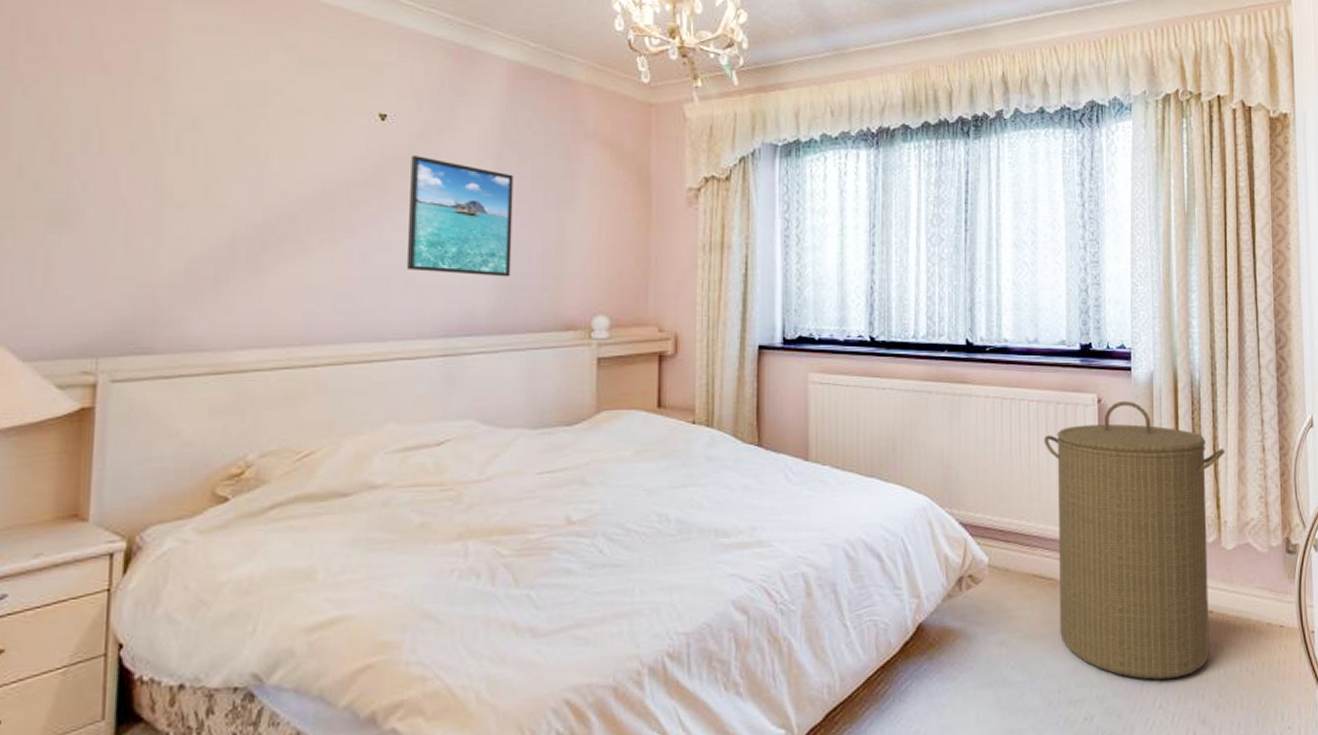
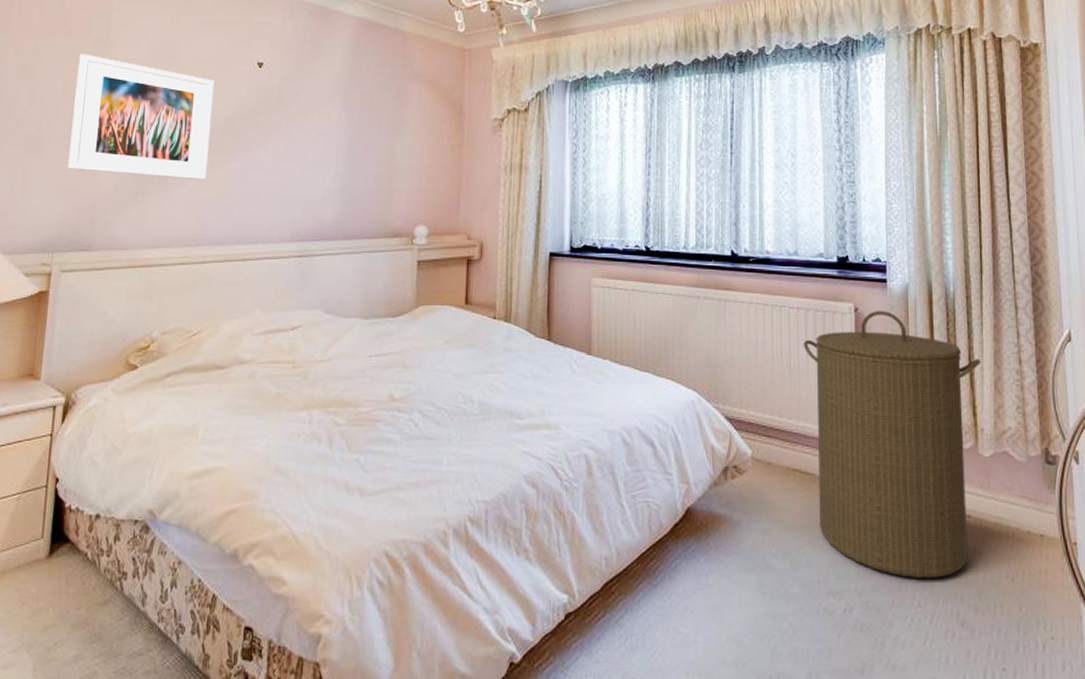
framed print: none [114,97,320,262] -> present [68,54,214,180]
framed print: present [406,155,514,277] -> none [273,95,356,193]

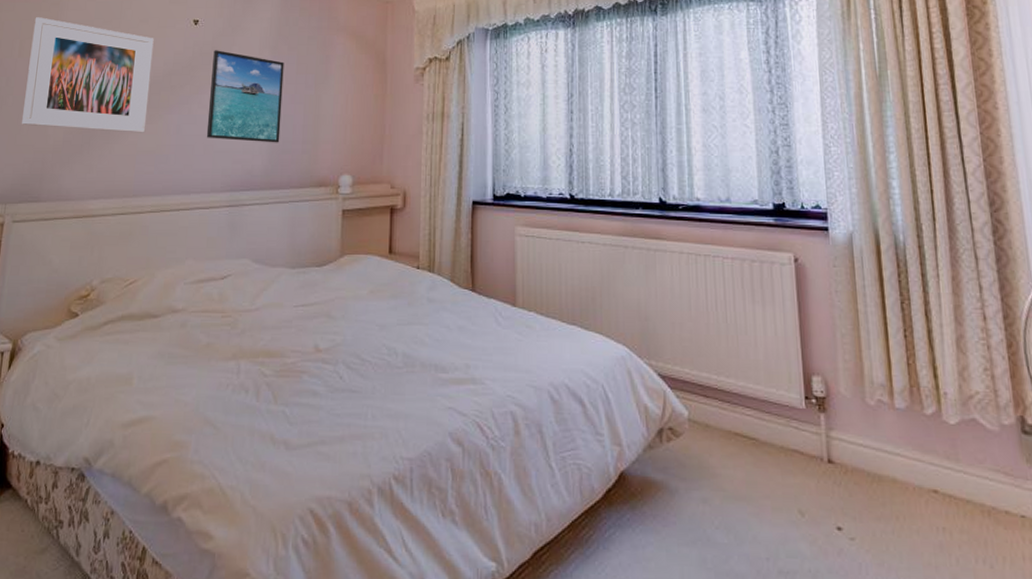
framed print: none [273,95,356,193] -> present [206,50,284,143]
laundry hamper: present [804,310,981,578] -> none [740,260,939,561]

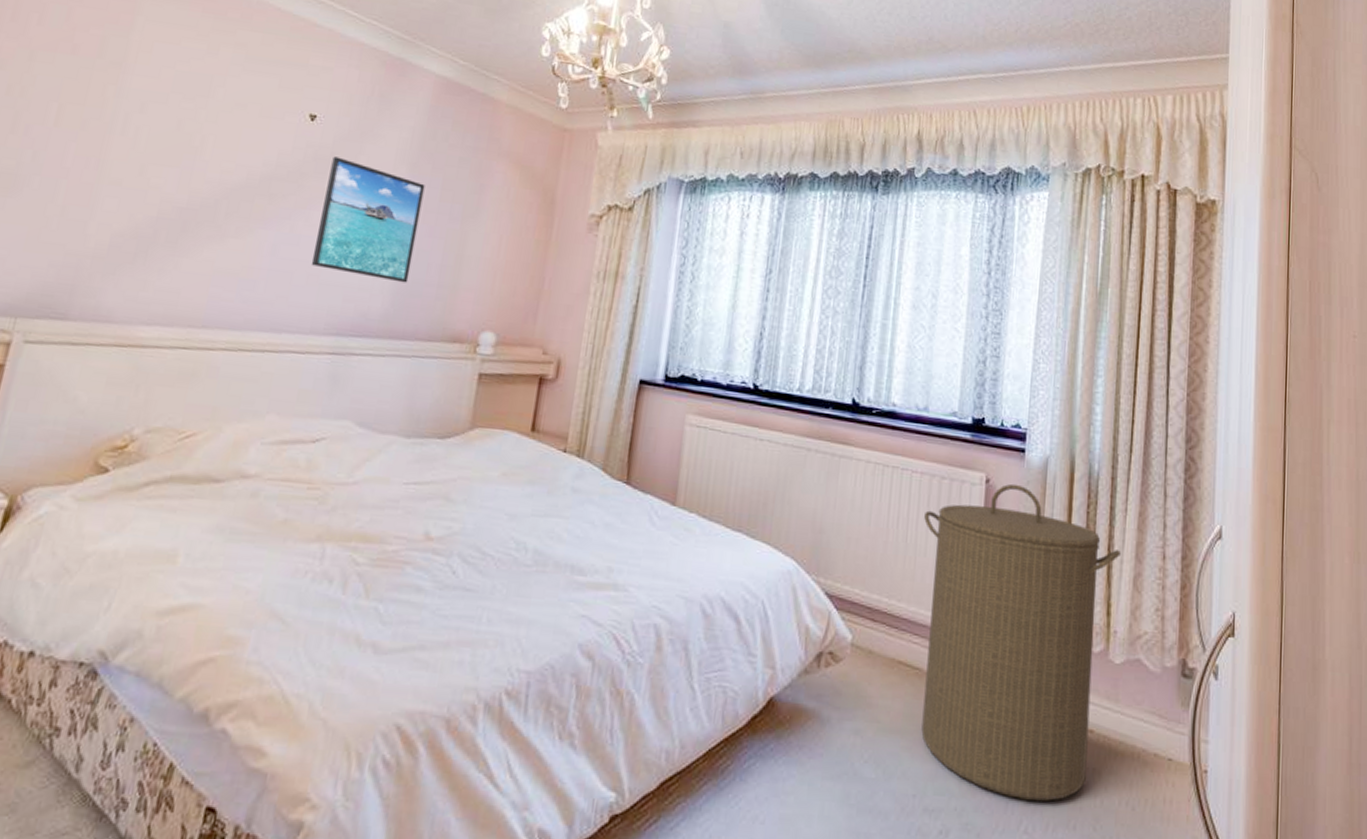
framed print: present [22,17,154,133] -> none [50,77,253,249]
laundry hamper: none [740,260,939,561] -> present [921,483,1121,801]

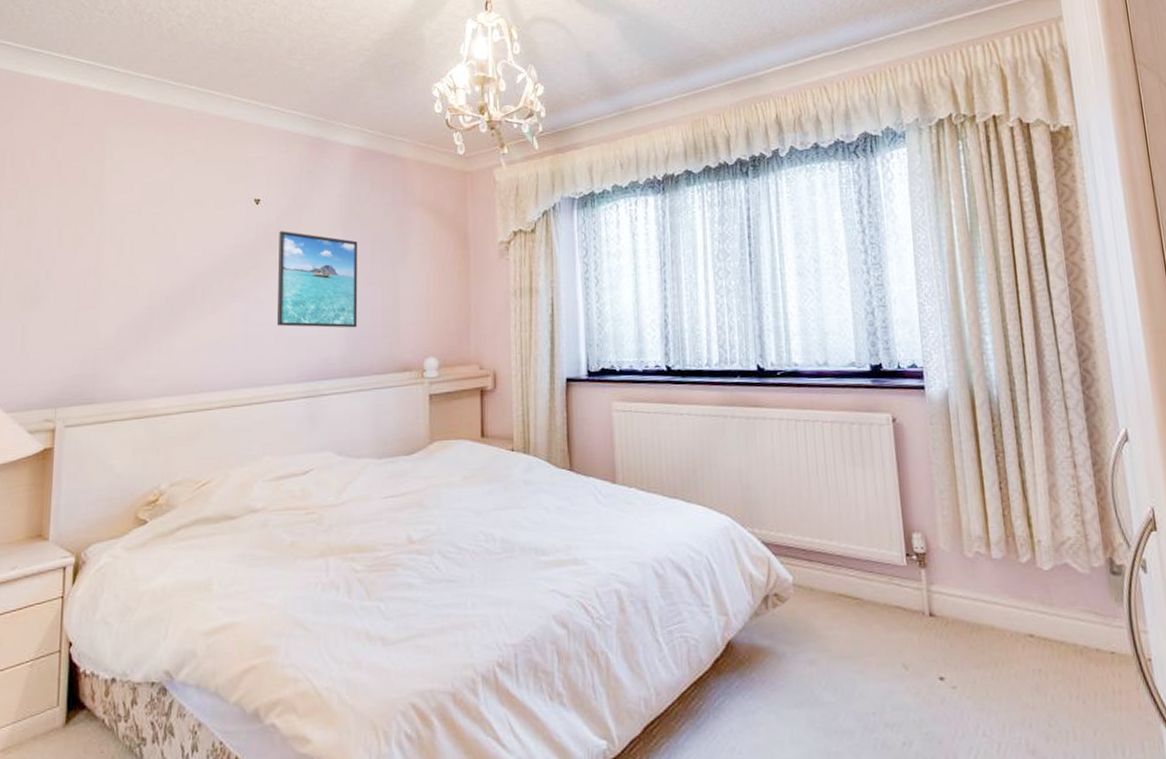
laundry hamper: present [921,483,1121,801] -> none [840,419,1034,705]

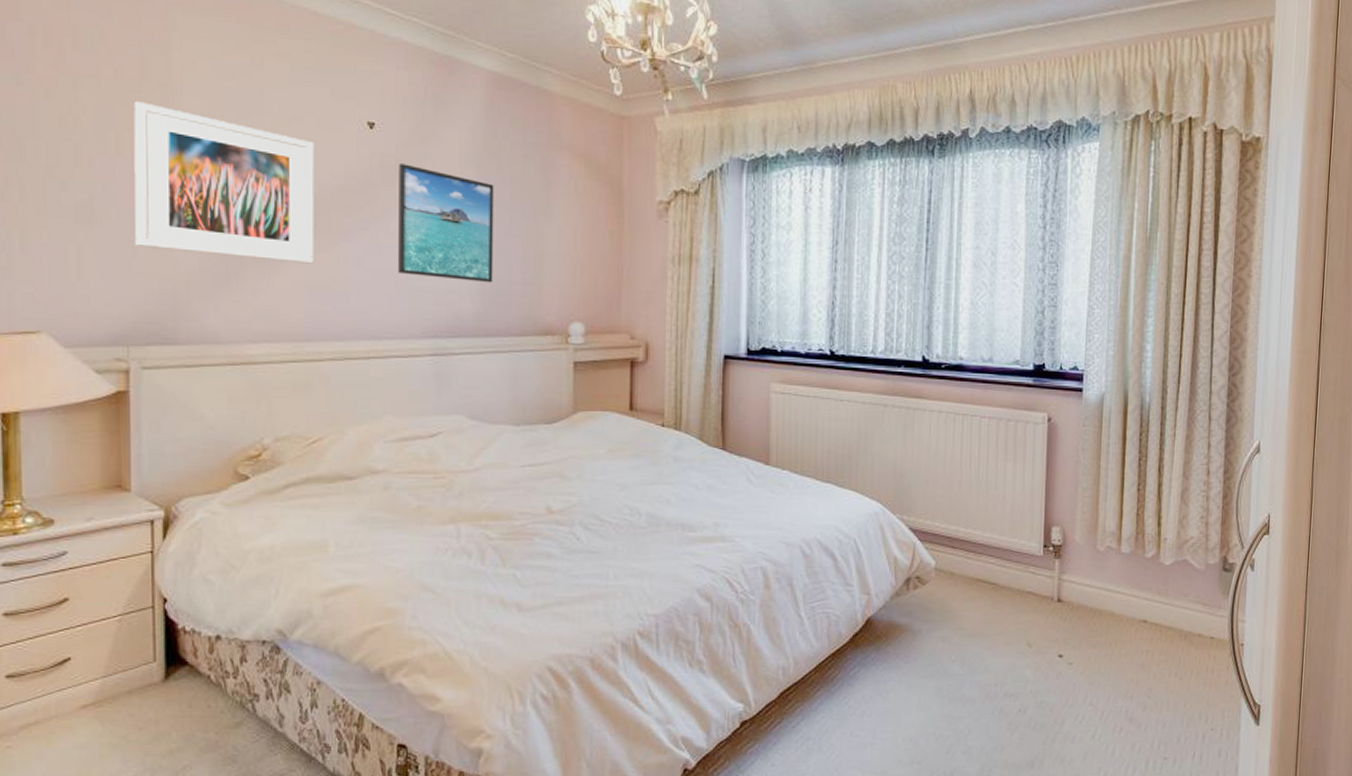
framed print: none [67,202,211,324] -> present [133,101,315,264]

